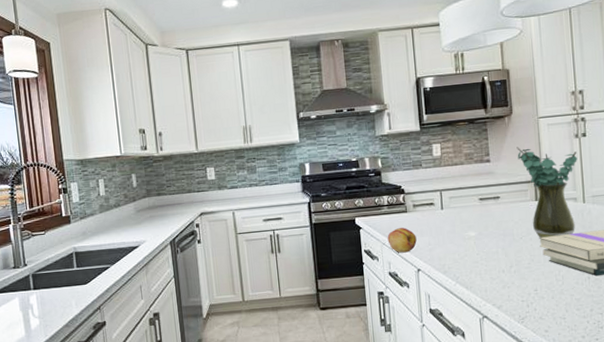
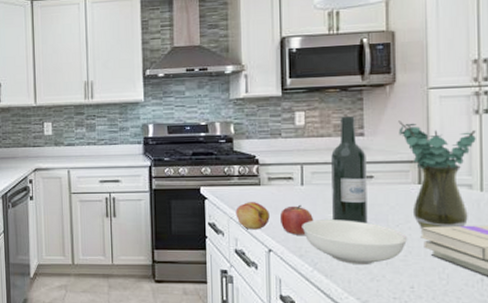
fruit: none [425,226,454,254] -> present [279,204,314,235]
bowl: none [444,237,530,276] -> present [302,220,408,266]
wine bottle: none [464,145,498,239] -> present [331,115,368,224]

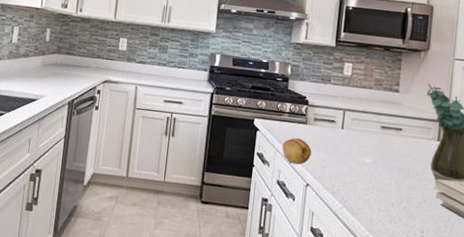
fruit: present [279,204,314,235] -> none [319,146,349,174]
bowl: present [302,220,408,266] -> none [337,161,424,208]
wine bottle: present [331,115,368,224] -> none [364,72,399,170]

